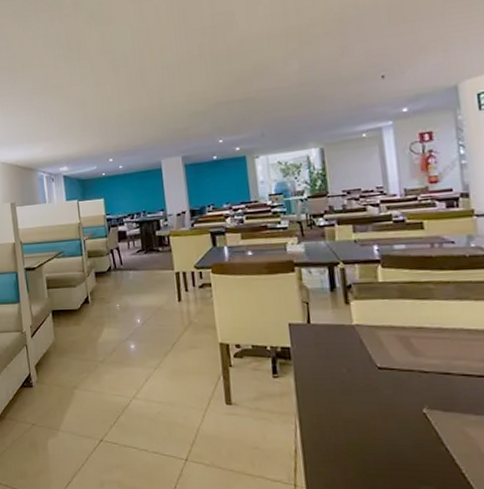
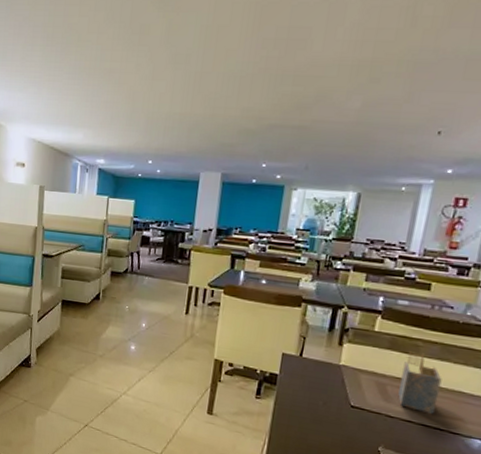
napkin holder: none [421,296,473,362] -> present [398,351,442,415]

